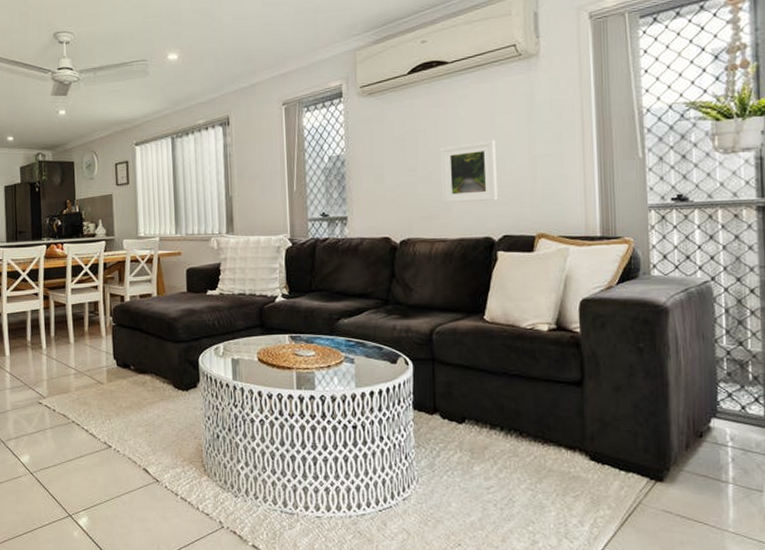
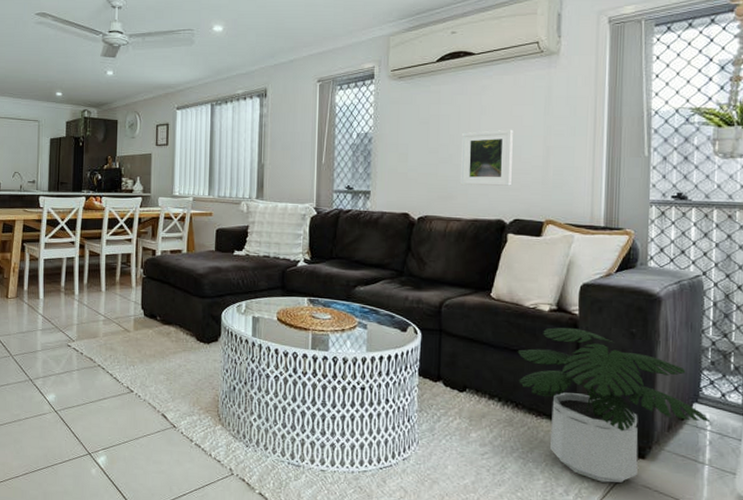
potted plant: none [517,347,732,510] -> present [517,327,711,483]

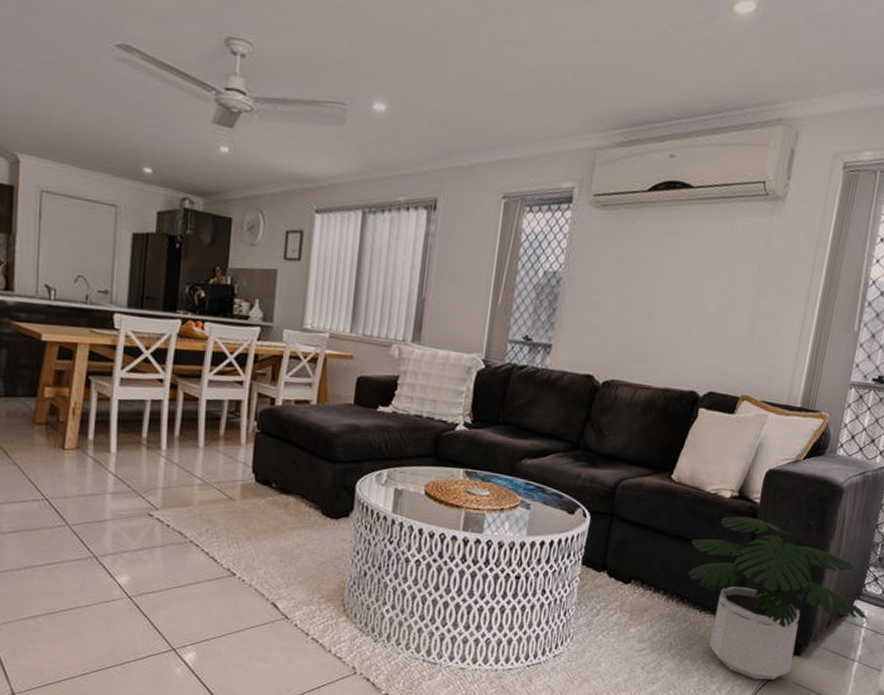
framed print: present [461,129,513,186] -> none [656,283,722,353]

